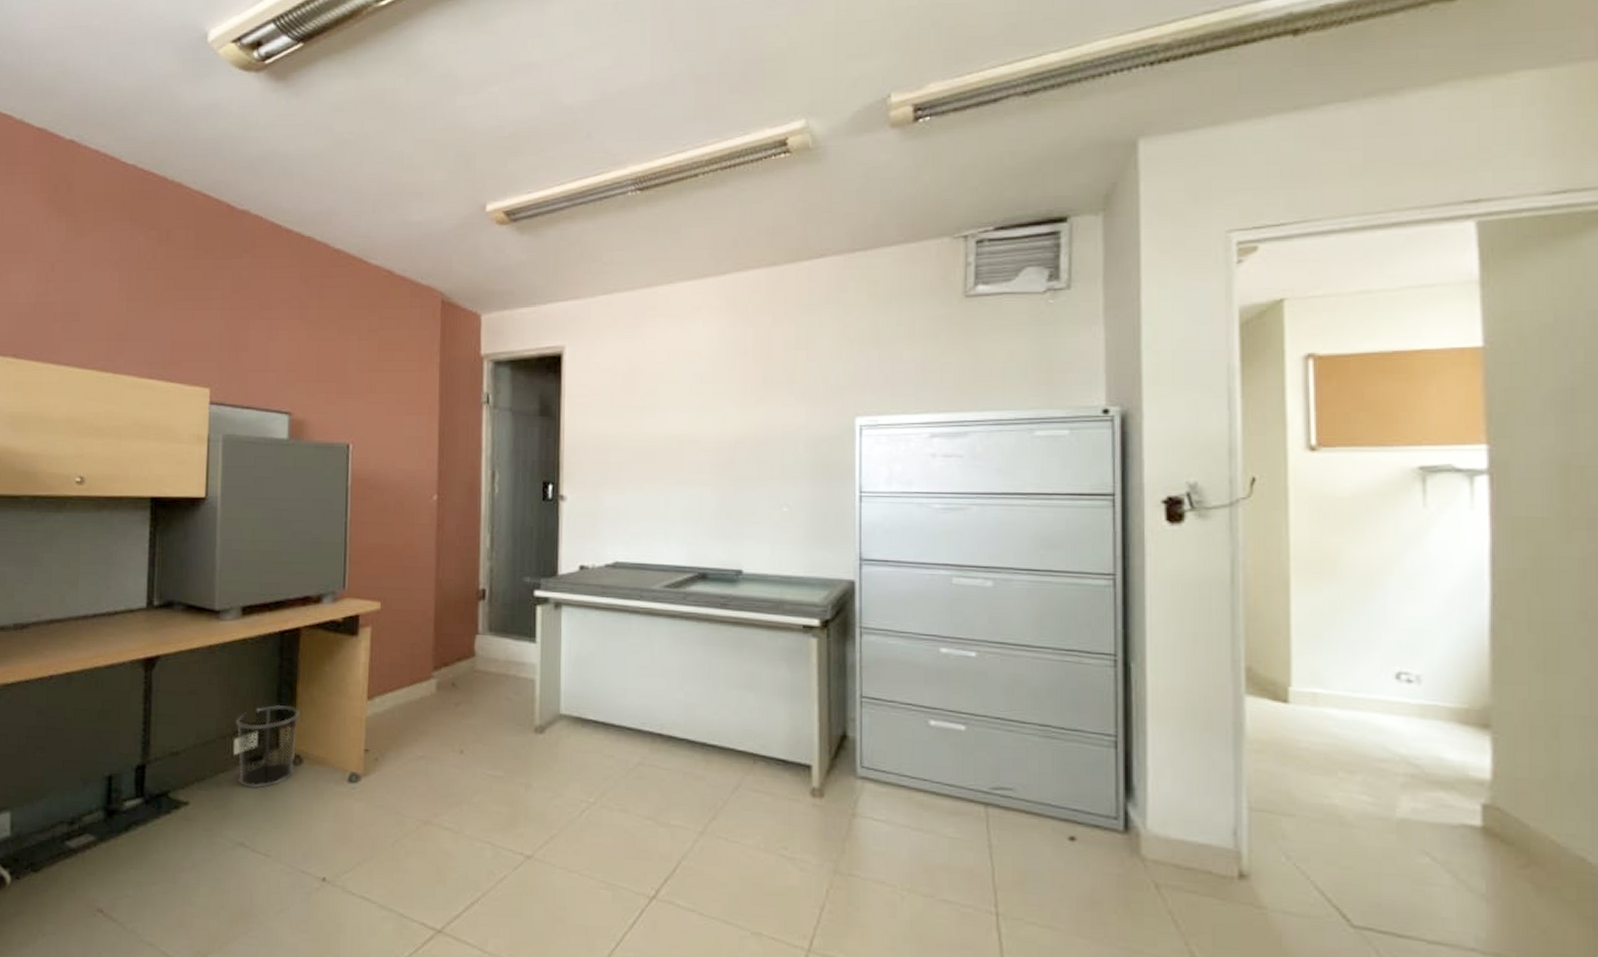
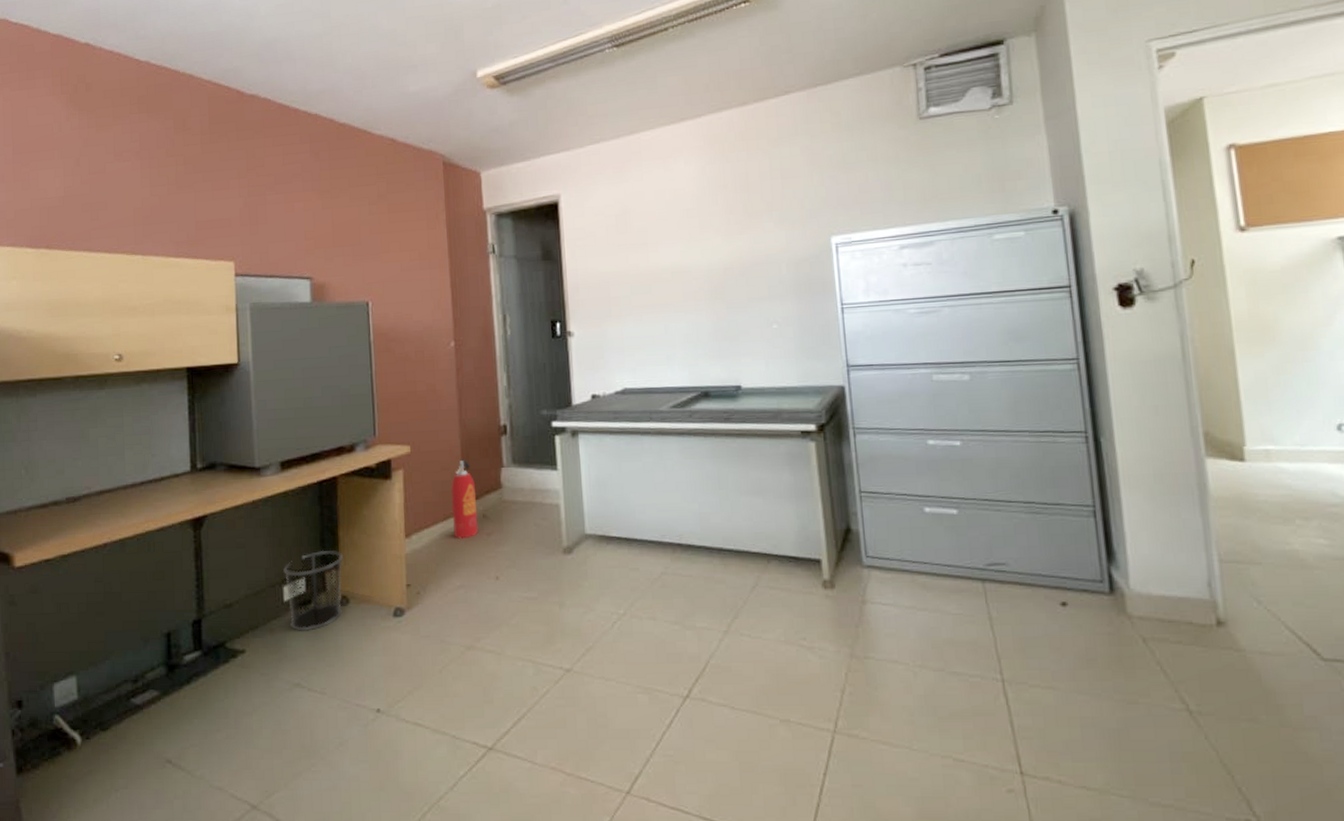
fire extinguisher: none [419,622,447,707] -> present [451,459,479,539]

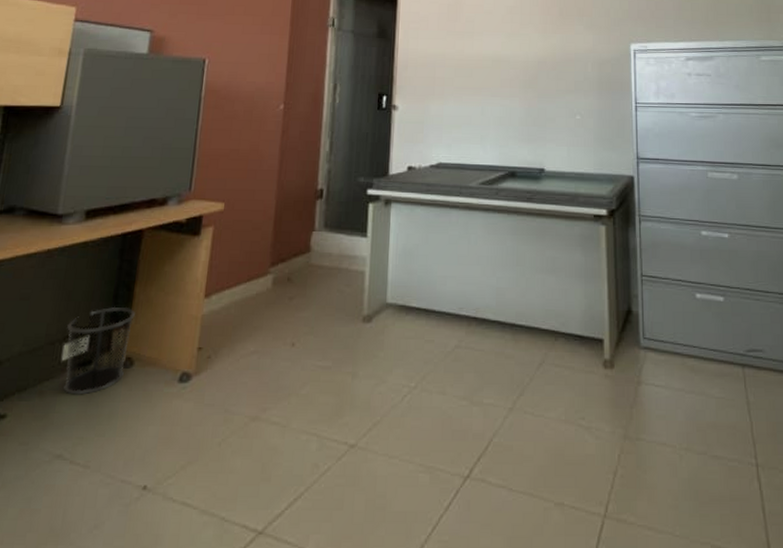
fire extinguisher: present [451,459,479,539] -> none [255,220,285,302]

